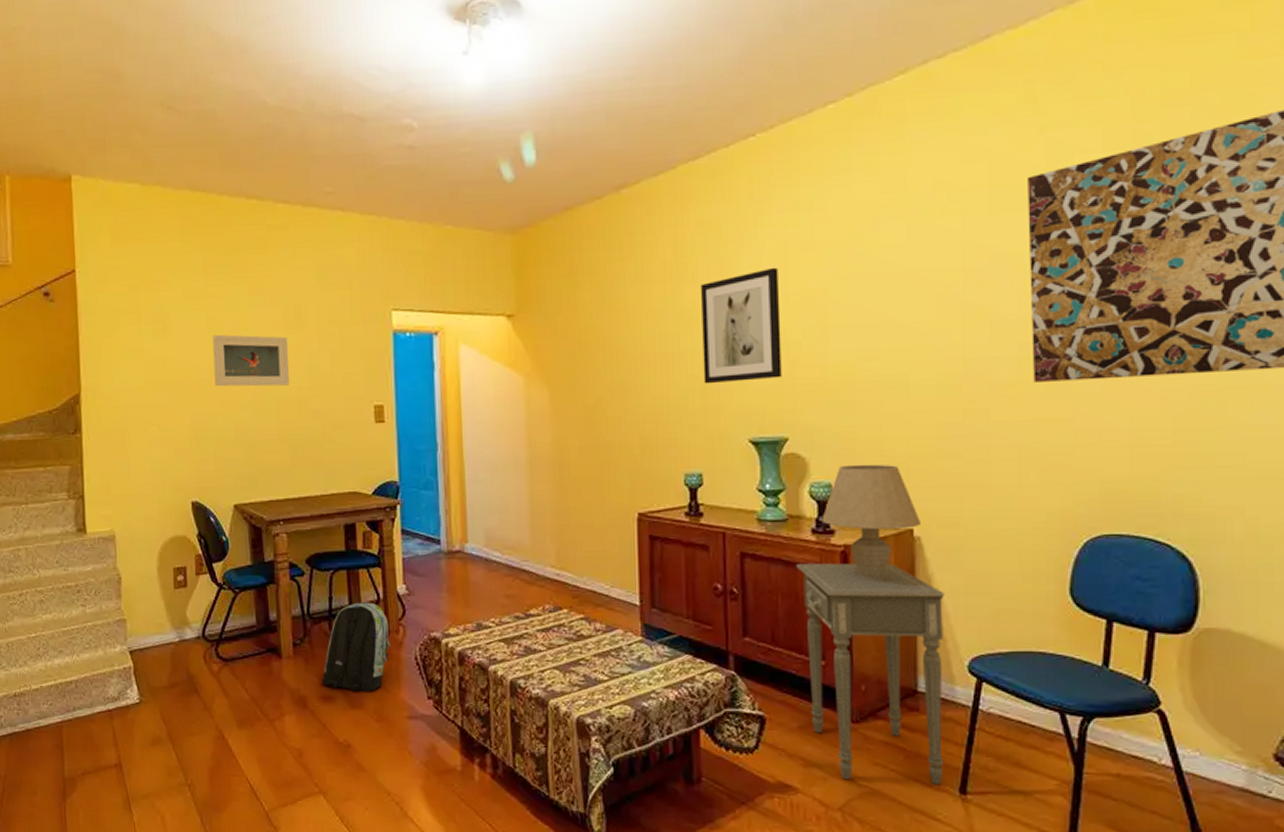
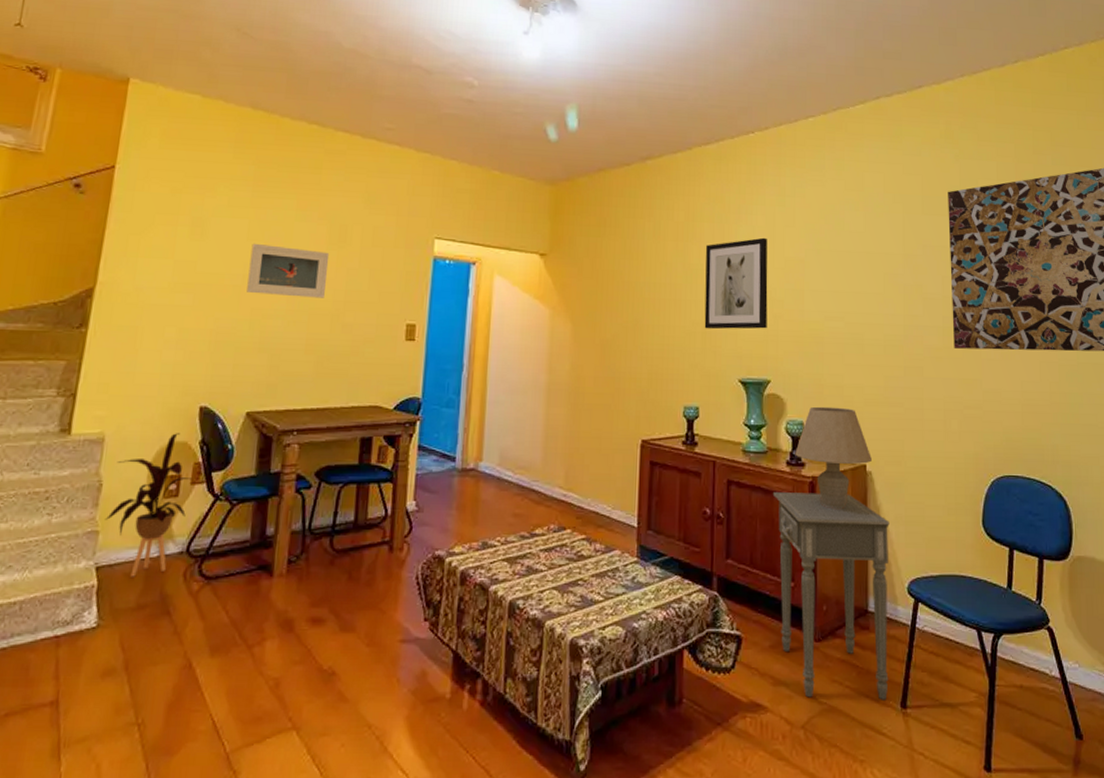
house plant: none [129,528,196,660] -> present [104,433,191,577]
backpack: present [321,602,390,692] -> none [313,518,393,614]

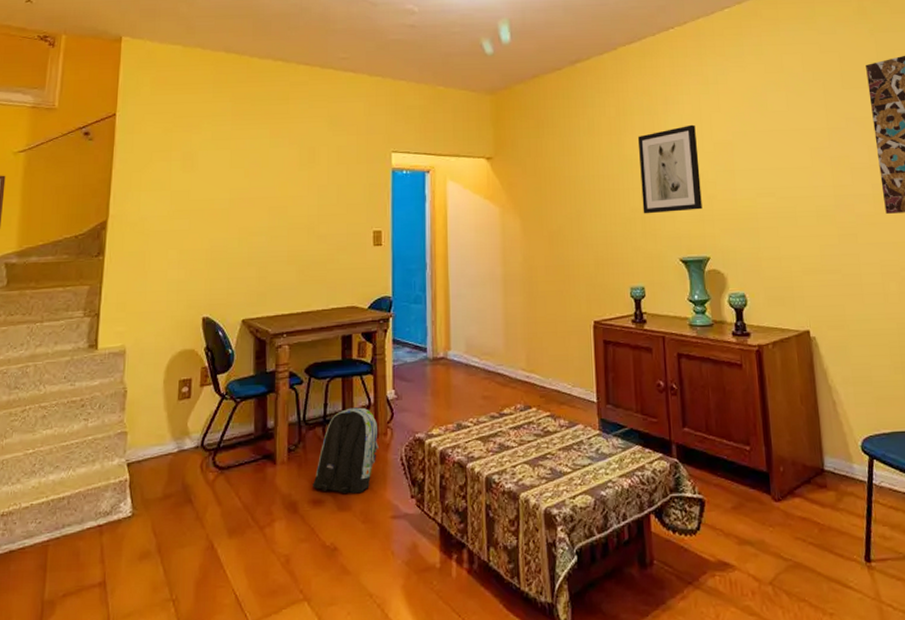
house plant: present [104,433,191,577] -> none [131,342,200,471]
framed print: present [247,243,330,298] -> none [234,170,302,215]
backpack: none [313,518,393,614] -> present [313,407,379,494]
side table: present [773,492,890,700] -> none [722,359,851,555]
table lamp: present [795,406,872,509] -> none [739,278,815,374]

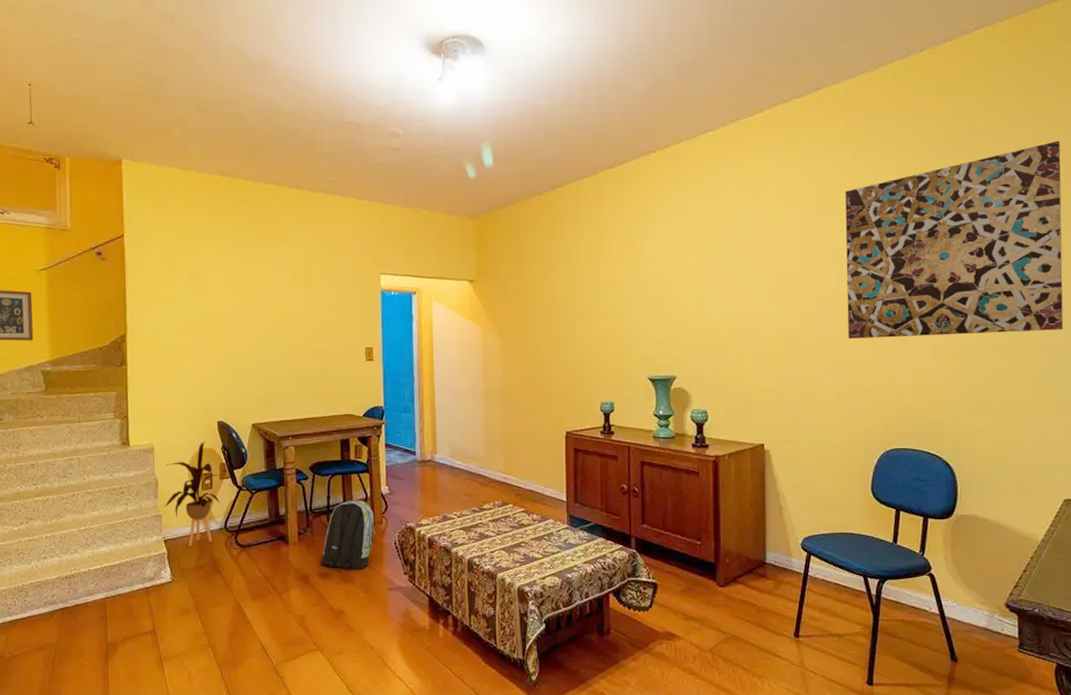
house plant: none [131,342,200,471] -> present [164,442,220,547]
wall art: present [637,124,702,214] -> none [613,250,672,336]

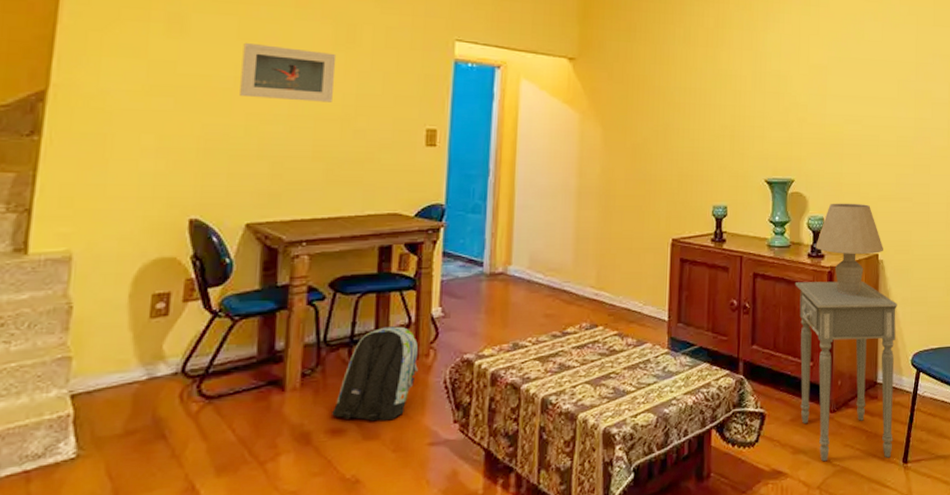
house plant: present [164,442,220,547] -> none [78,248,183,403]
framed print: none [237,289,299,331] -> present [240,42,337,102]
side table: none [681,469,785,631] -> present [795,281,897,462]
table lamp: none [699,396,769,481] -> present [815,203,883,295]

